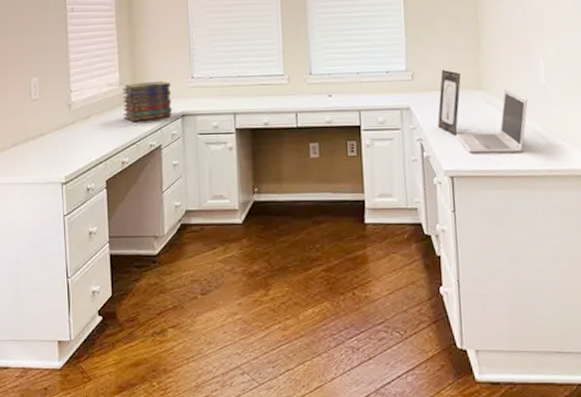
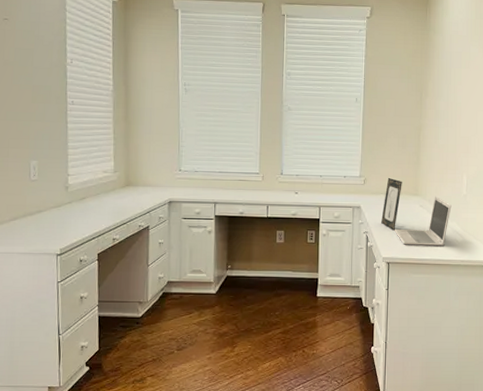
book stack: present [123,80,172,121] -> none [116,171,161,205]

